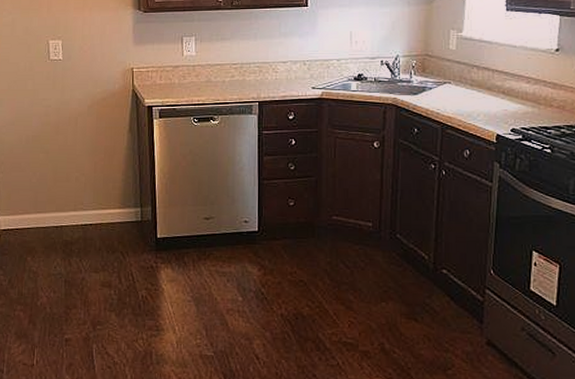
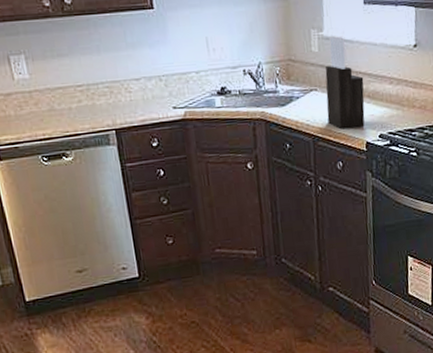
knife block: none [458,37,500,119] -> present [325,36,365,129]

